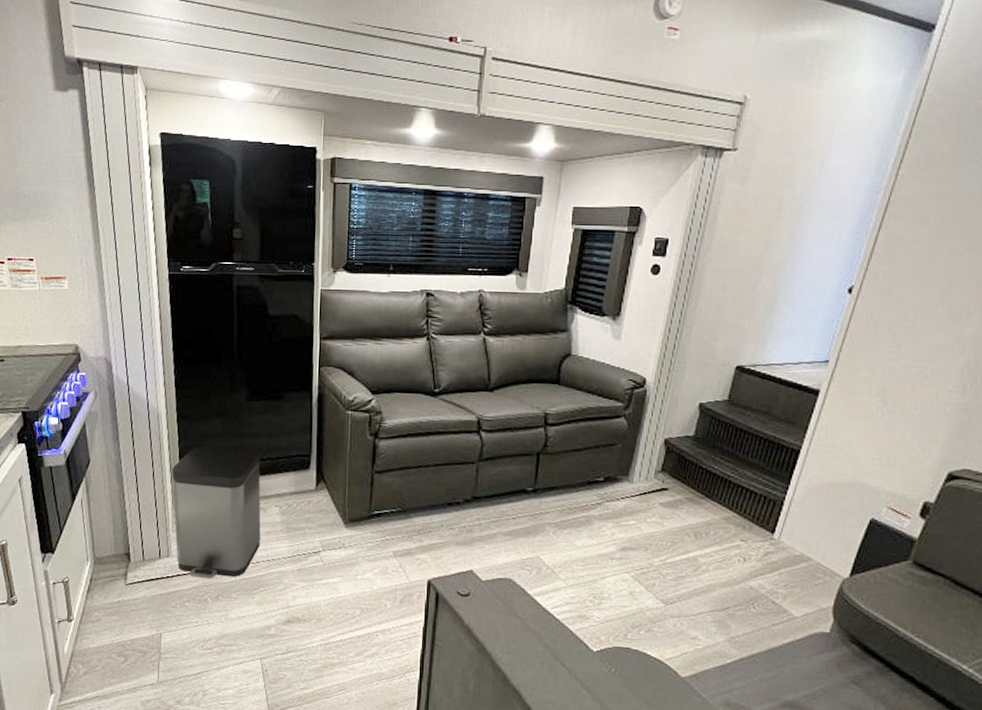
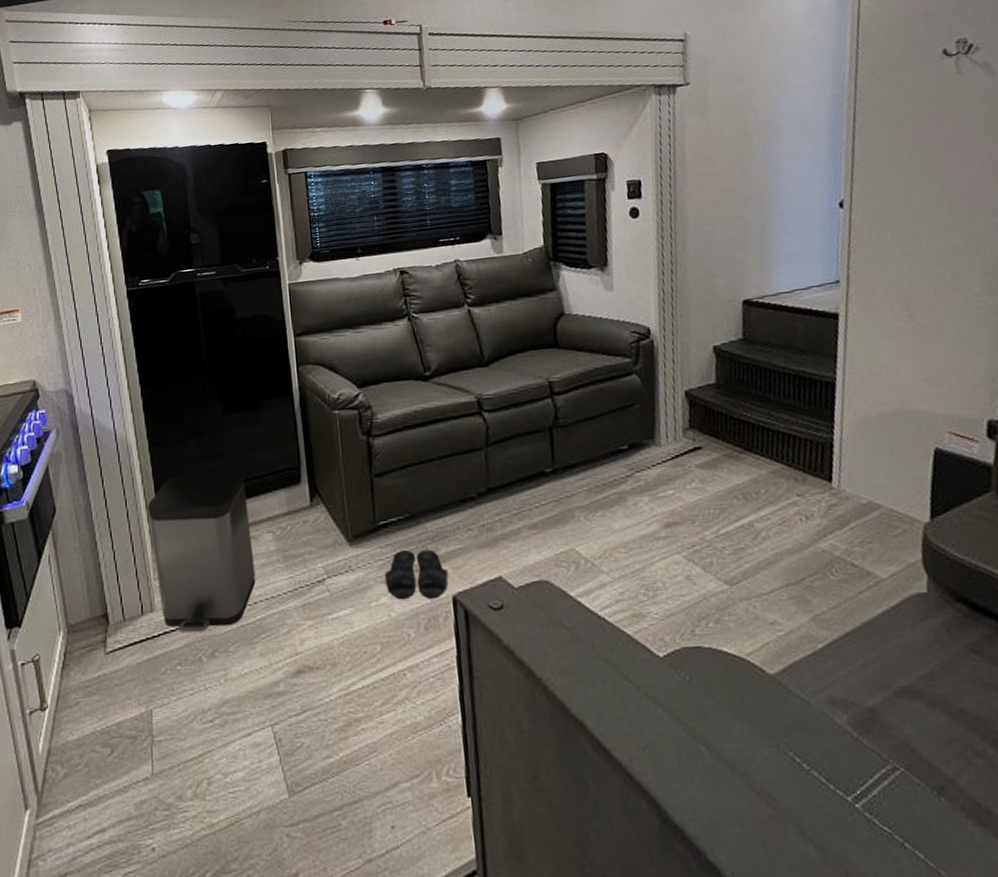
slippers: none [372,538,428,581] -> present [385,549,449,600]

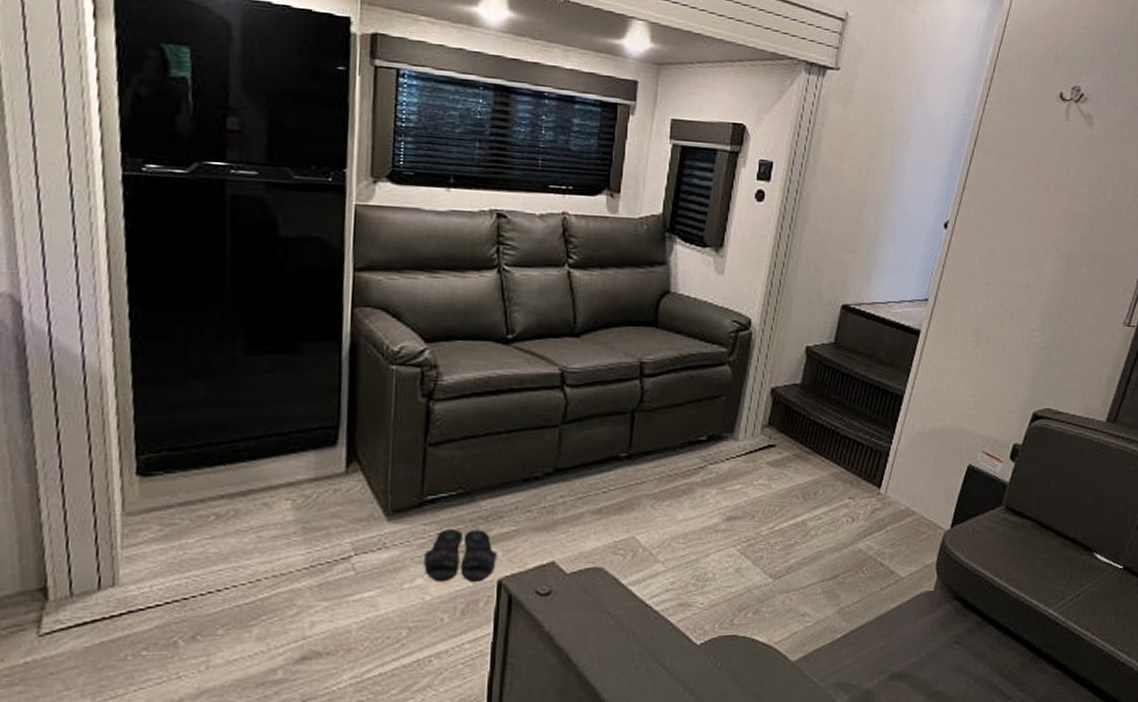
pedal bin: present [147,469,256,633] -> none [121,420,264,613]

